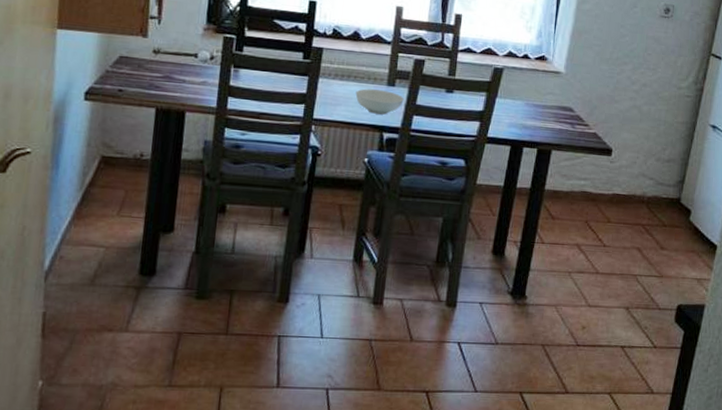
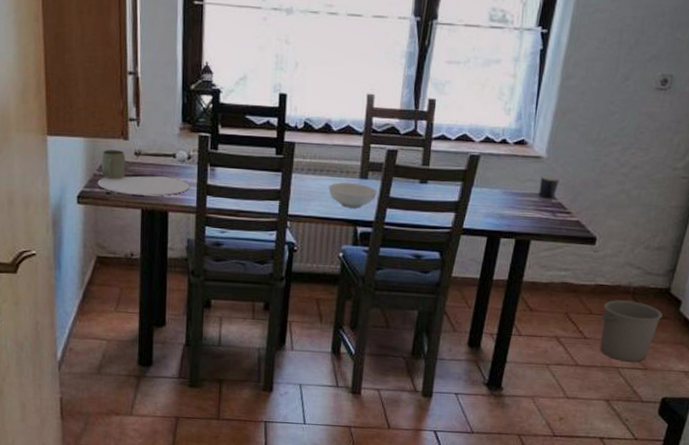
placemat: none [109,71,211,95] -> present [97,173,190,196]
mug: none [114,46,143,77] -> present [101,150,126,179]
mug: none [558,89,578,114] -> present [538,175,560,202]
bucket: none [618,209,675,270] -> present [600,300,663,362]

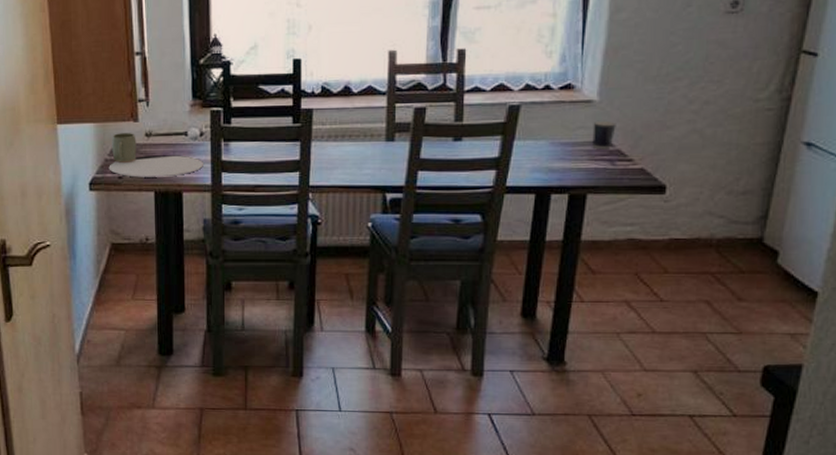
bowl: present [328,182,377,209] -> none [352,147,406,174]
bucket: present [600,300,663,362] -> none [679,255,756,325]

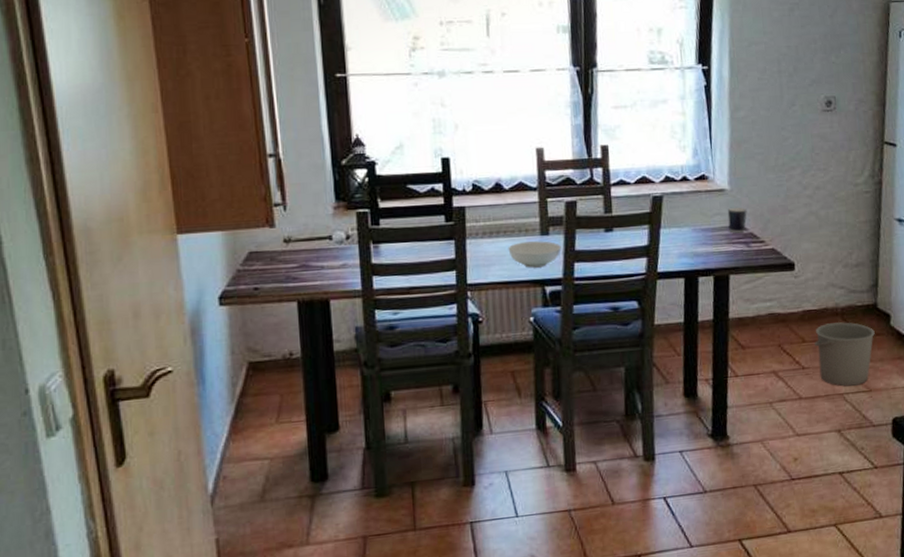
placemat: present [109,155,203,178] -> none [242,260,352,288]
mug: present [112,133,137,163] -> none [244,239,275,273]
bowl: none [352,147,406,174] -> present [508,241,561,268]
bucket: none [679,255,756,325] -> present [815,322,875,386]

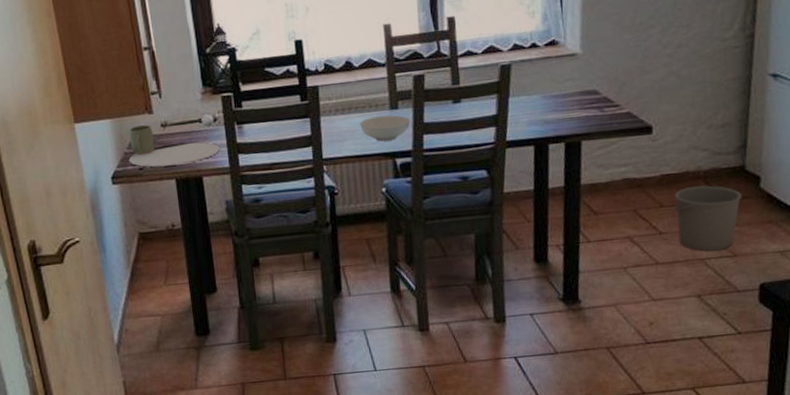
placemat: none [242,260,352,288] -> present [128,142,220,168]
mug: none [244,239,275,273] -> present [129,125,155,155]
mug: present [727,207,747,233] -> none [579,71,601,99]

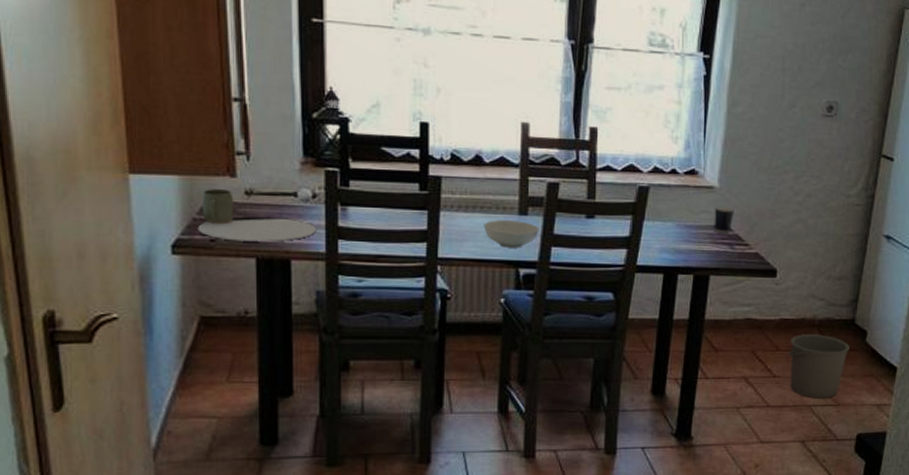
mug: none [579,71,601,99] -> present [714,206,734,234]

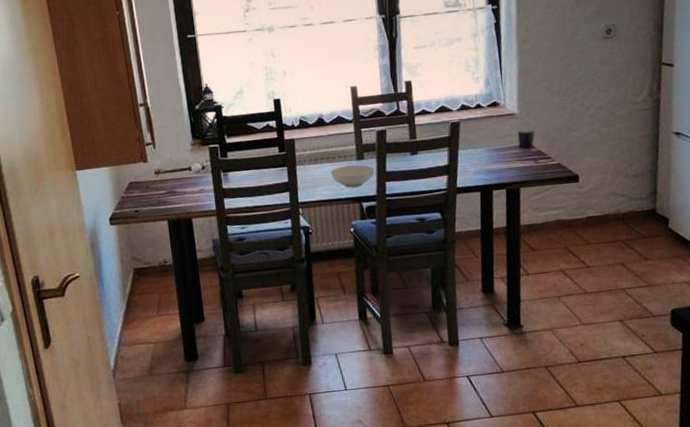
placemat: present [197,216,316,242] -> none [125,187,208,210]
mug: present [202,189,234,223] -> none [126,172,149,199]
bucket: present [788,334,850,399] -> none [598,226,654,282]

